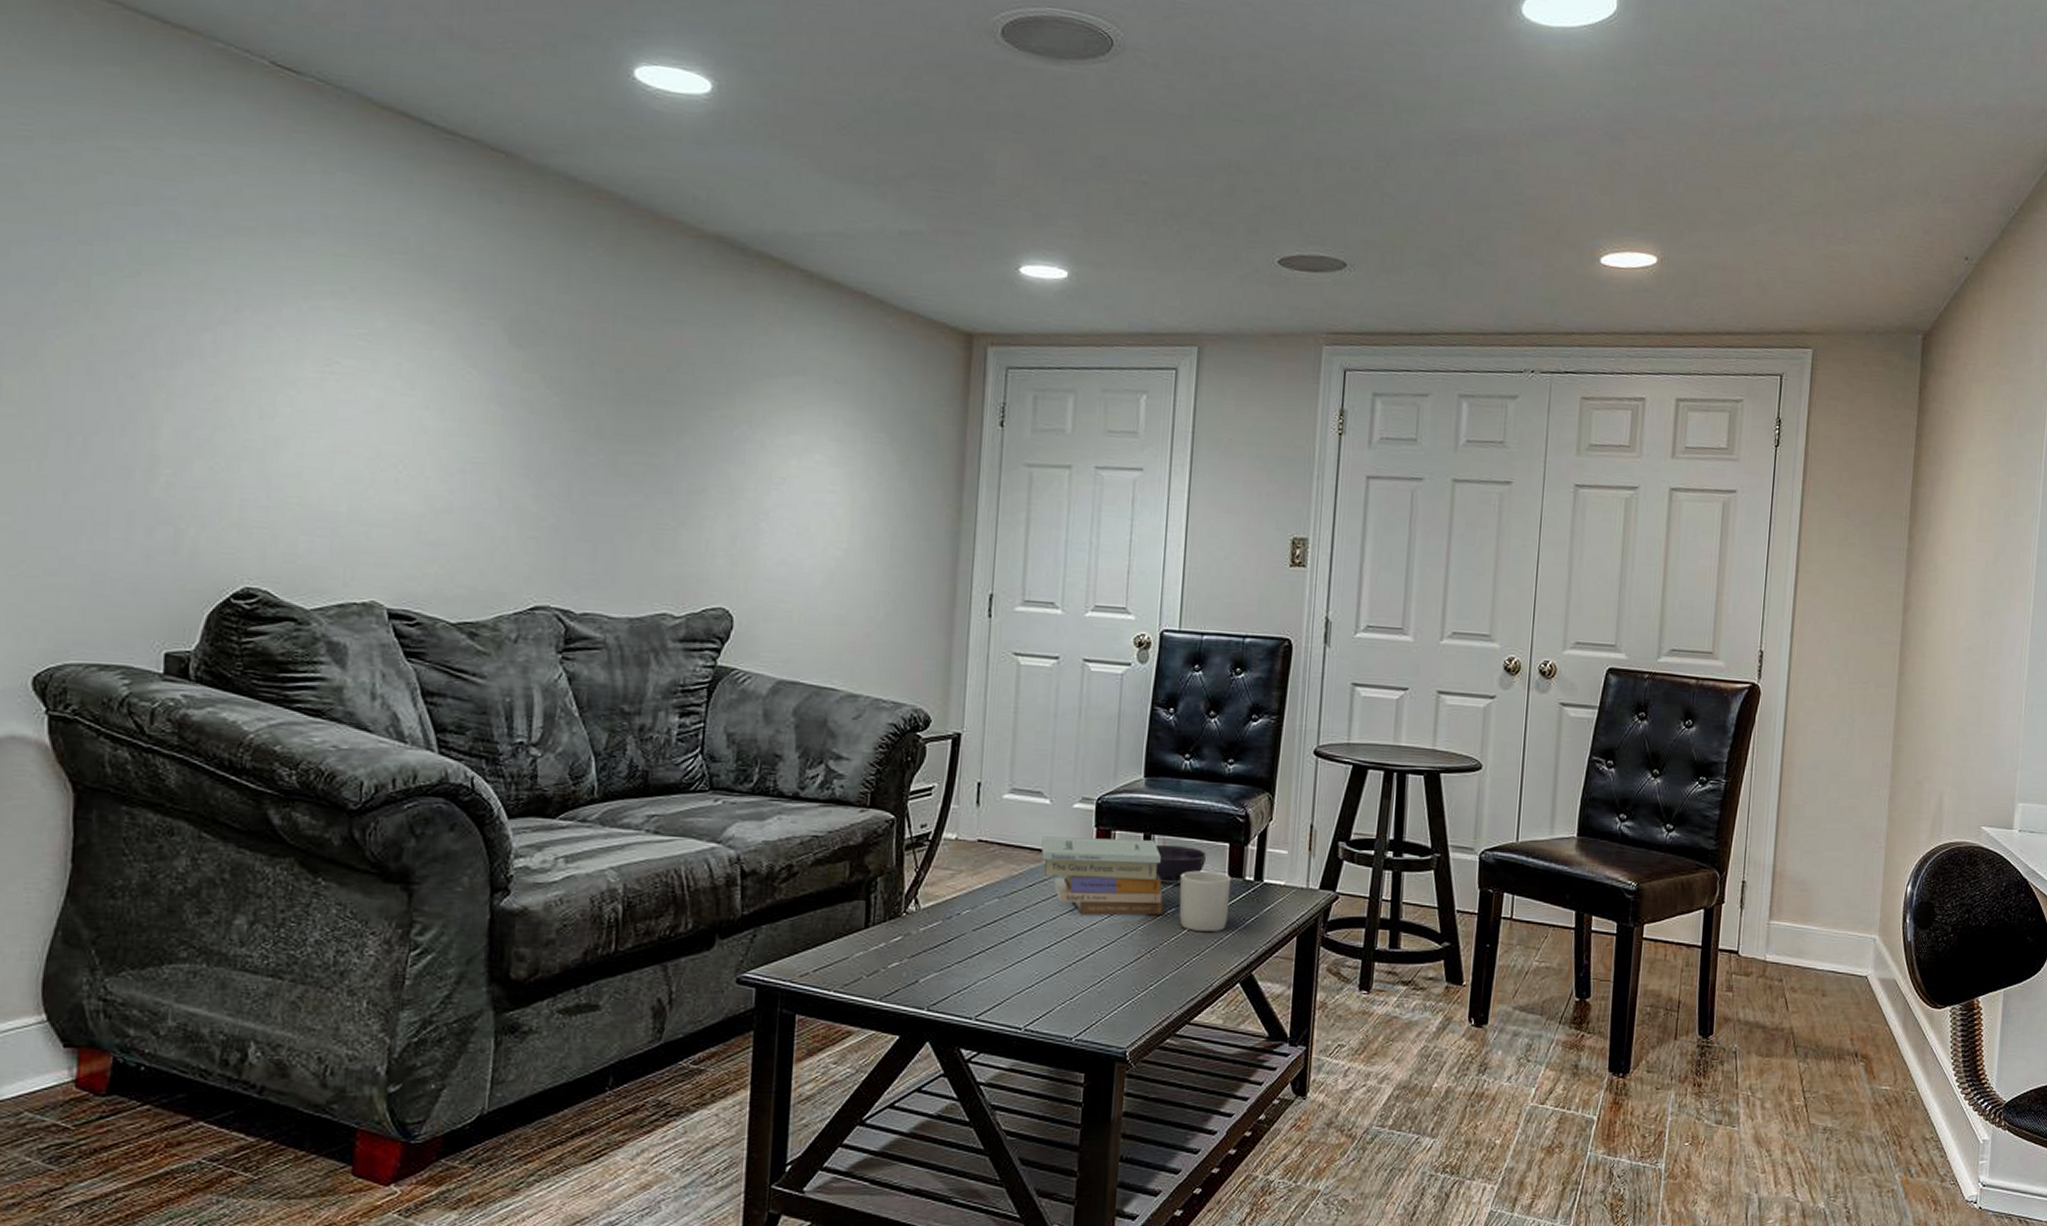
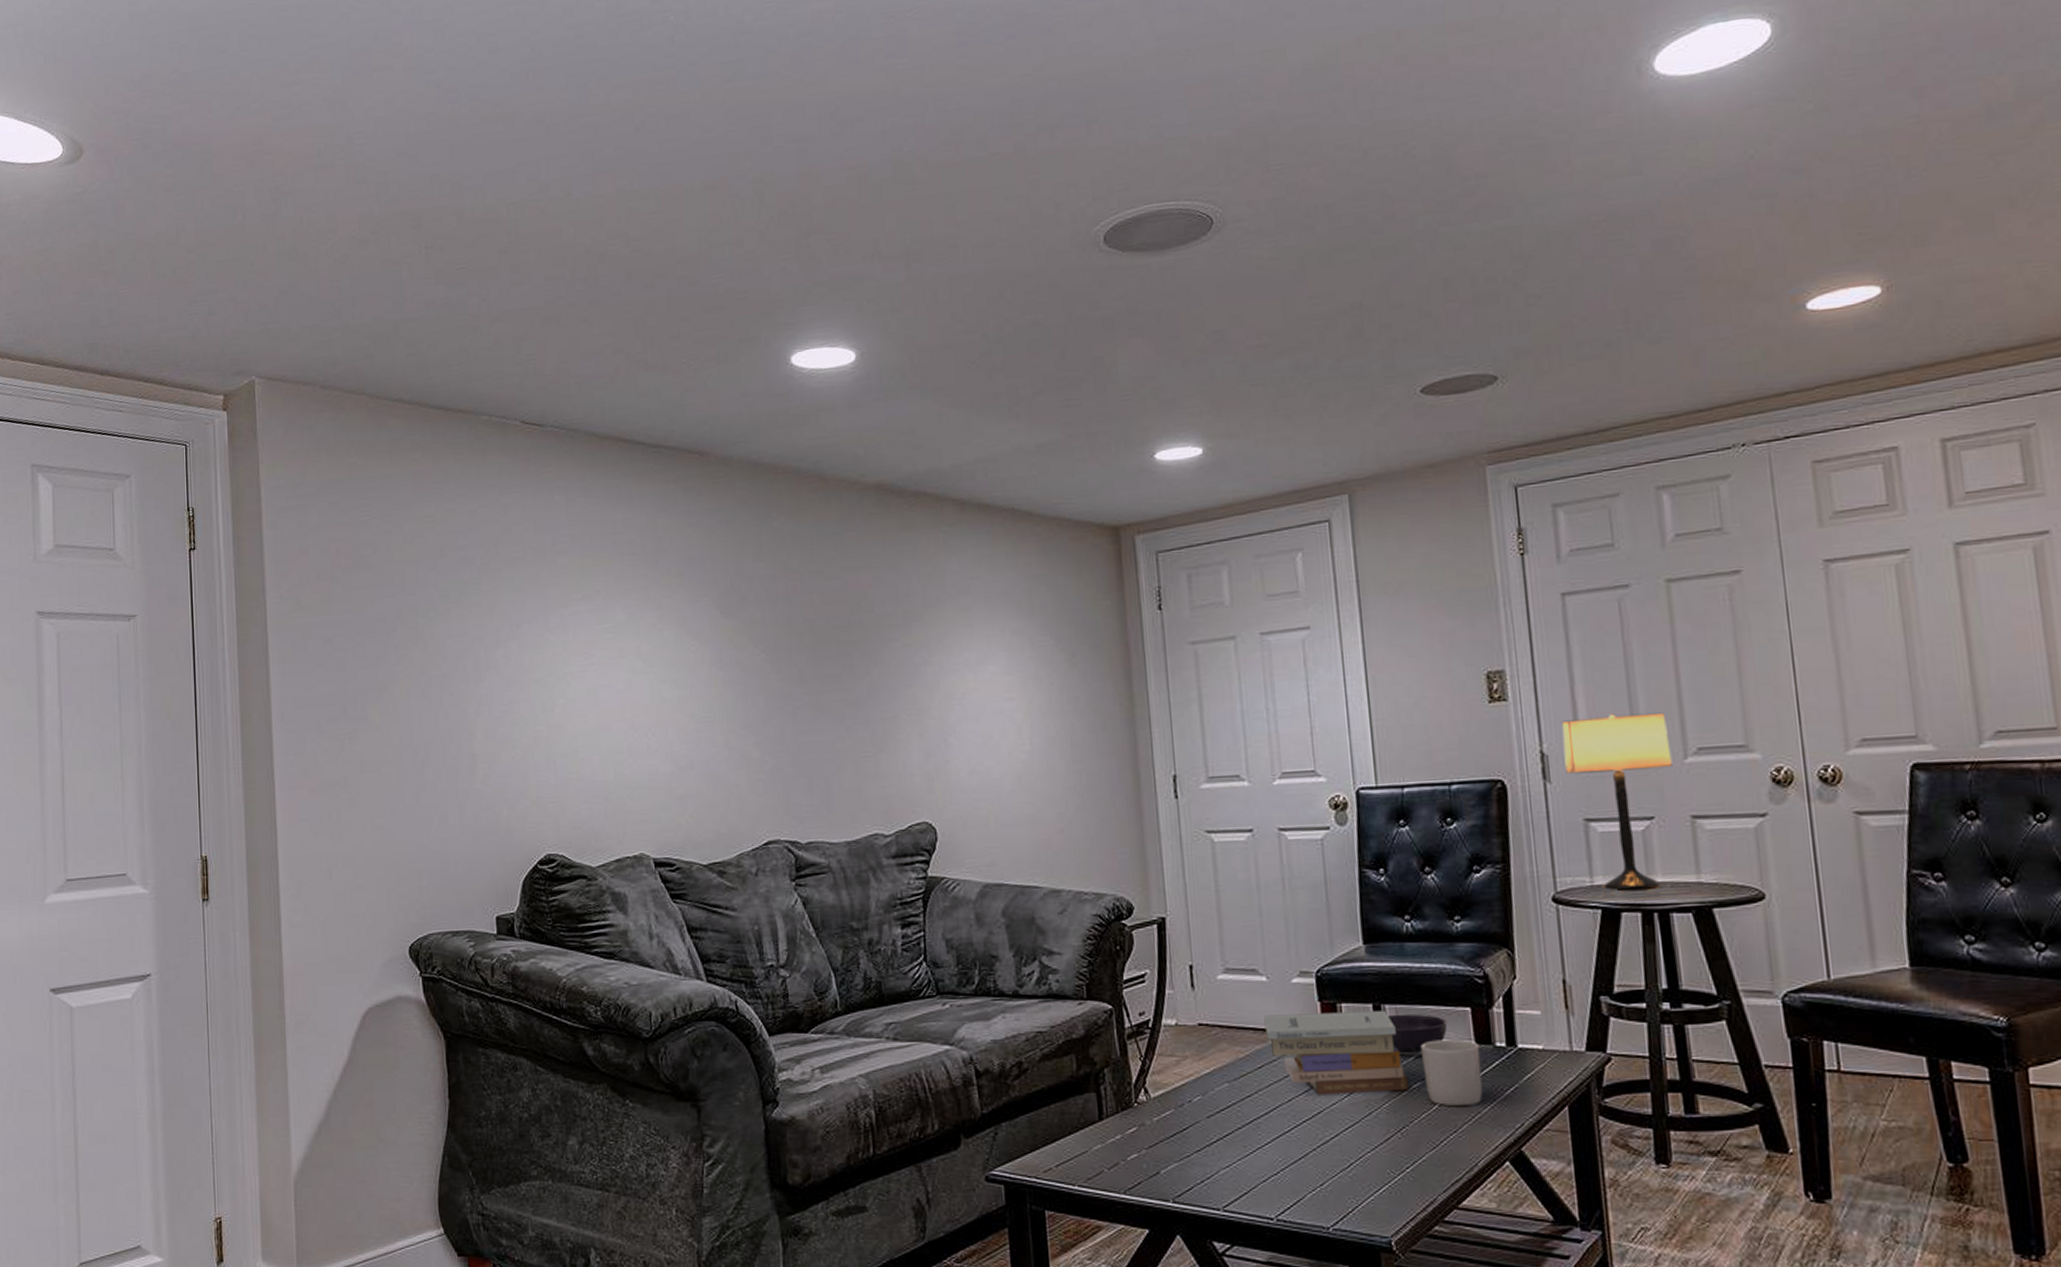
table lamp: none [1344,592,1432,752] -> present [1561,712,1673,891]

